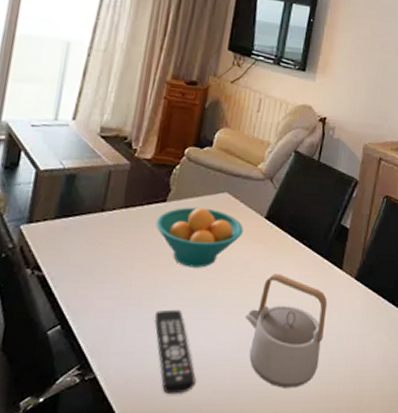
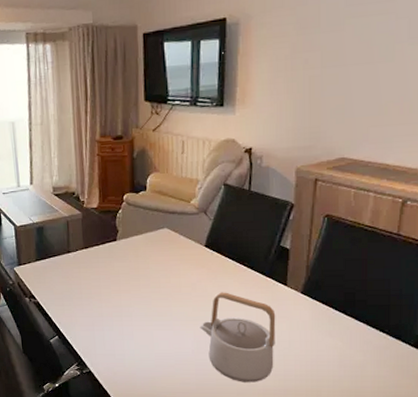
remote control: present [154,309,196,395] -> none [124,323,167,385]
fruit bowl: present [155,207,243,268] -> none [111,242,186,291]

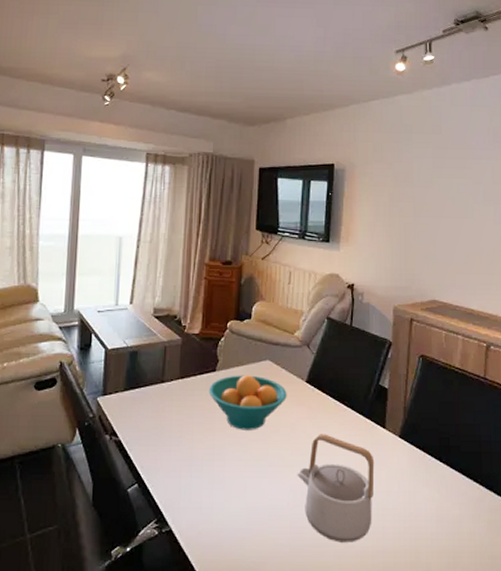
fruit bowl: none [111,242,186,291] -> present [208,375,287,430]

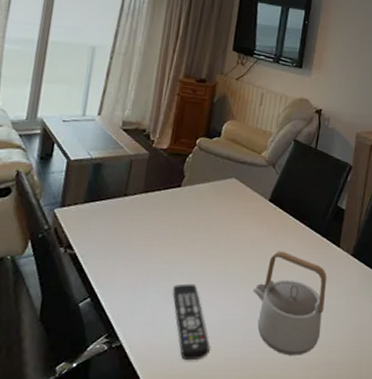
fruit bowl: present [208,375,287,430] -> none [172,191,250,246]
remote control: none [215,468,258,547] -> present [172,283,210,361]

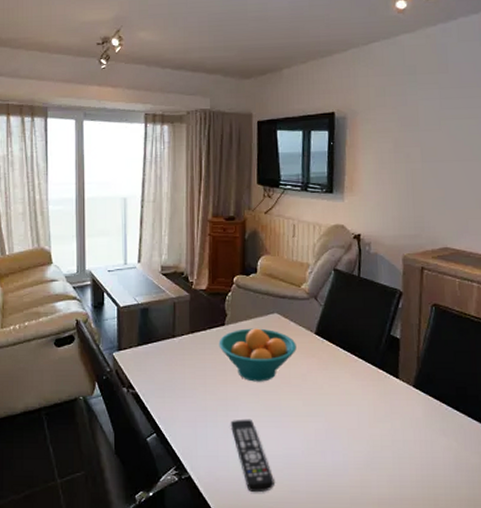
fruit bowl: none [172,191,250,246] -> present [218,328,297,382]
teapot: present [253,251,327,356] -> none [310,384,389,490]

